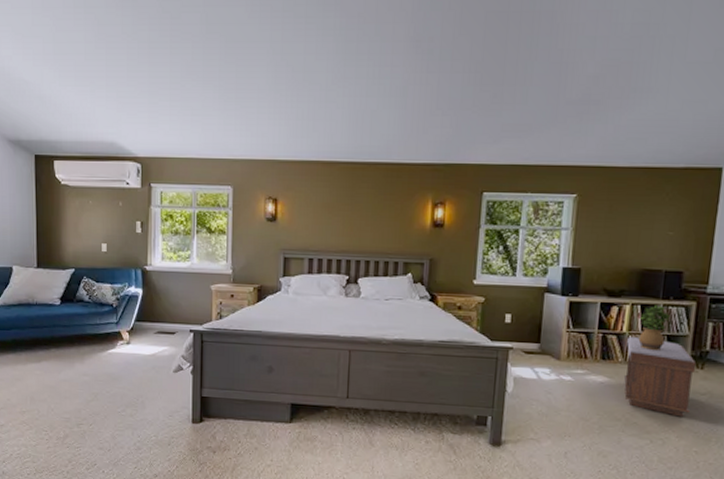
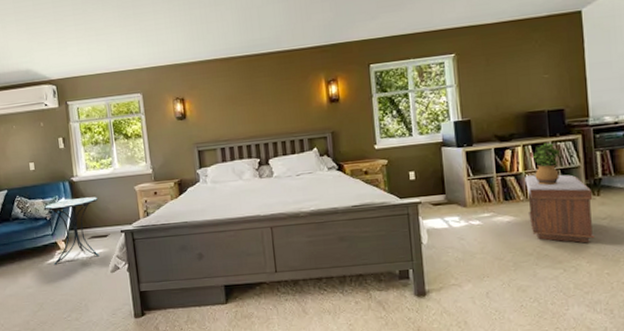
side table: none [112,288,169,356] -> present [44,197,100,266]

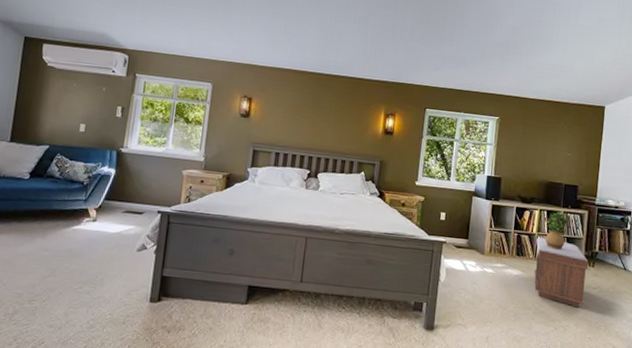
side table: present [44,197,100,266] -> none [78,168,142,233]

